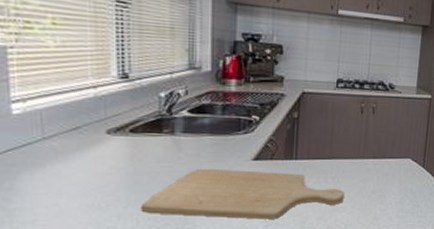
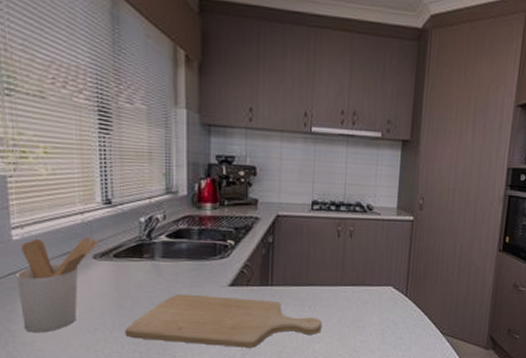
utensil holder: none [17,111,113,211] -> present [17,236,99,333]

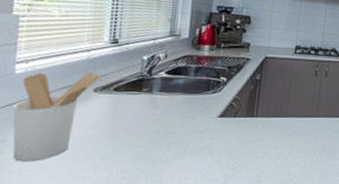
chopping board: present [125,294,322,348] -> none [115,124,298,173]

